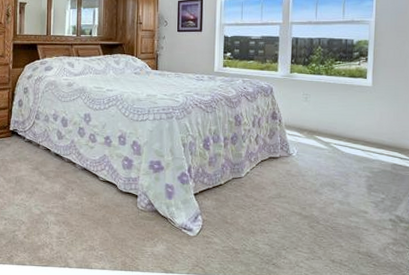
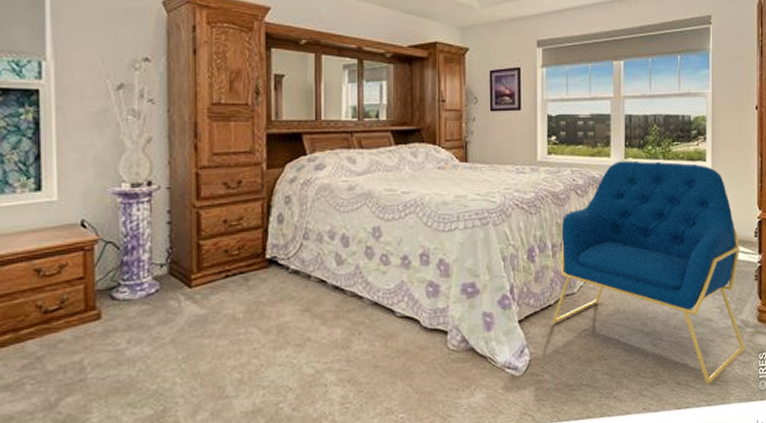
armchair: none [222,75,398,265] -> present [552,160,745,384]

